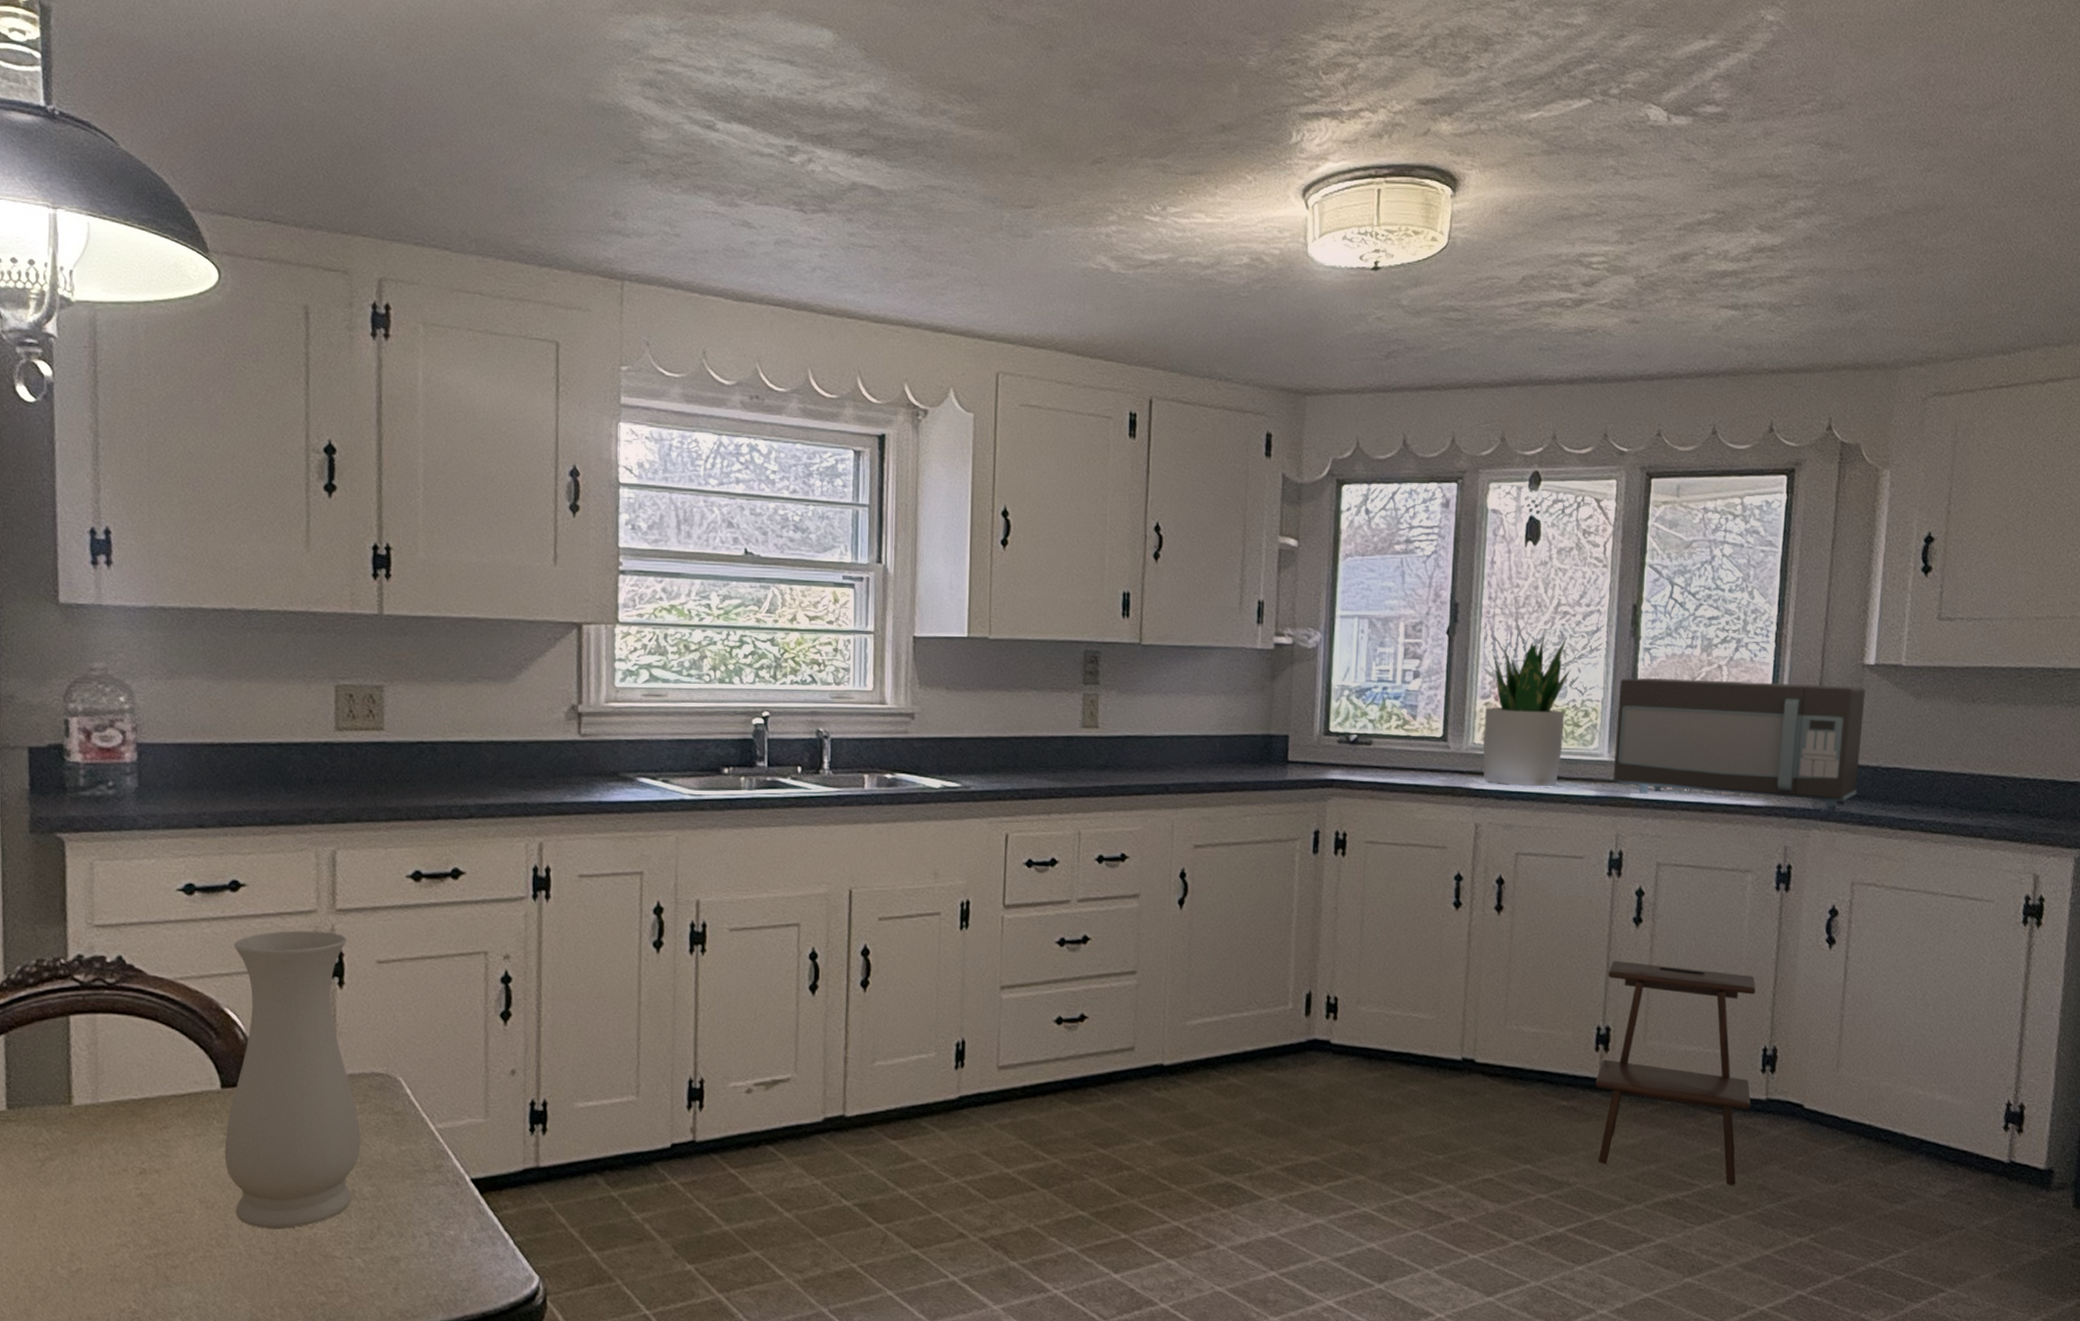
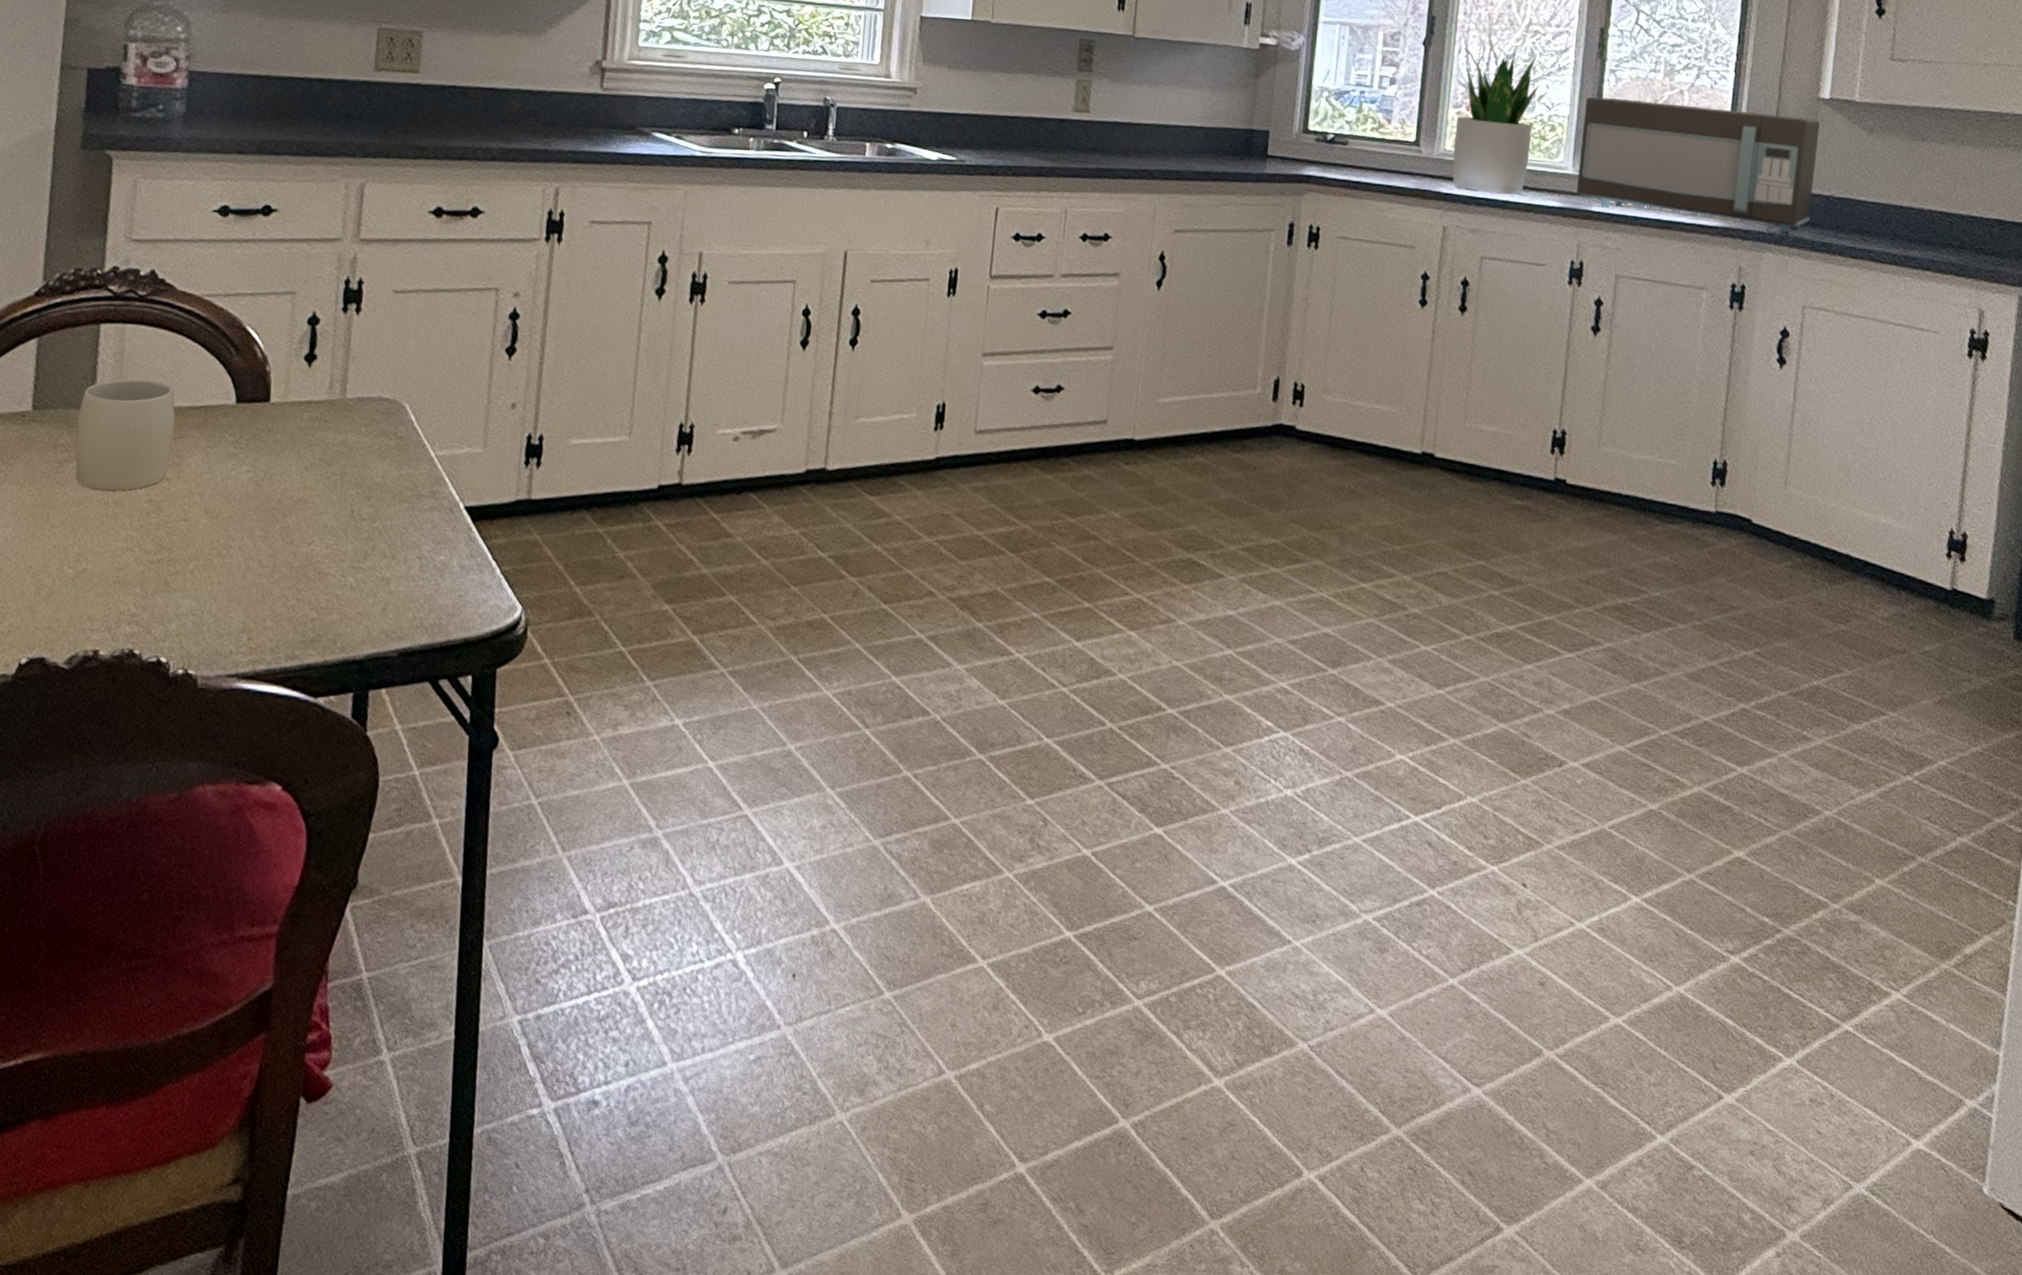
mug: none [55,1071,160,1188] -> present [75,379,176,491]
vase: present [224,930,361,1228] -> none [232,256,368,543]
step stool: present [1595,960,1756,1185] -> none [1550,366,1708,594]

